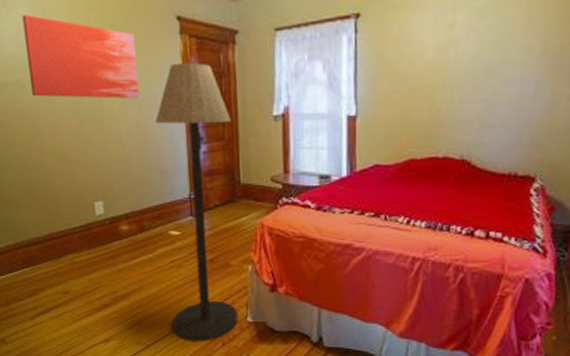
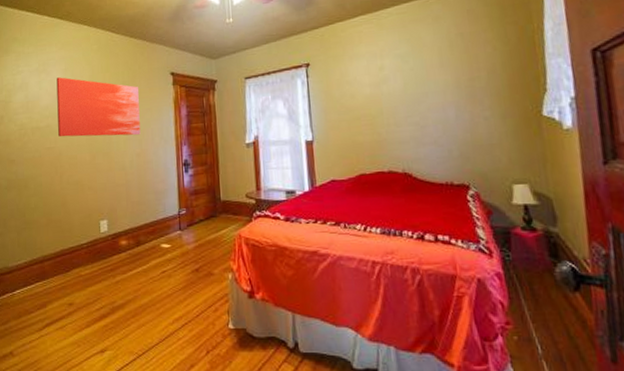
floor lamp: present [155,63,238,342] -> none [152,105,221,350]

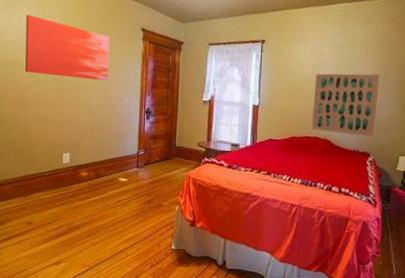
wall art: none [378,81,471,164] -> present [311,73,380,137]

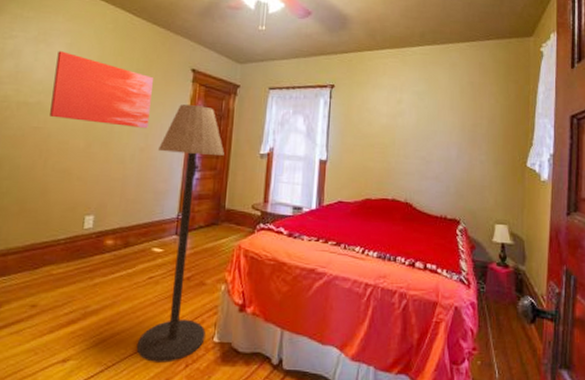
floor lamp: none [112,60,173,264] -> present [136,104,224,363]
wall art: present [311,73,380,137] -> none [388,124,468,200]

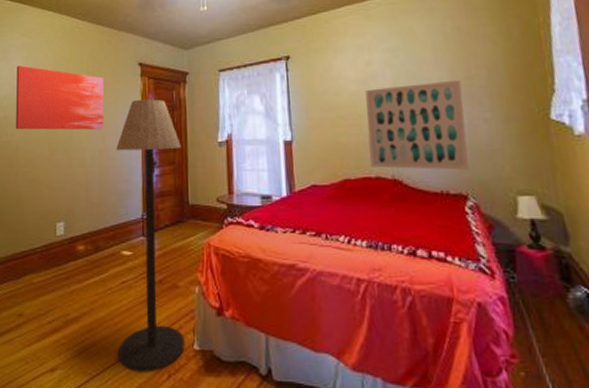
wall art: none [388,124,468,200] -> present [365,79,469,170]

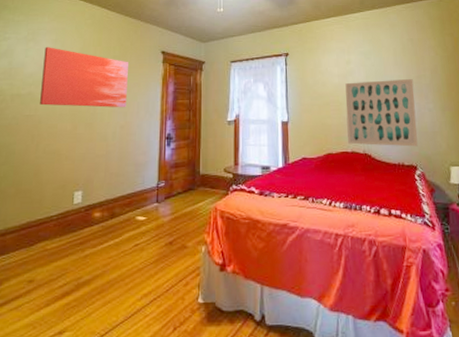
floor lamp: present [116,99,185,372] -> none [127,83,195,328]

